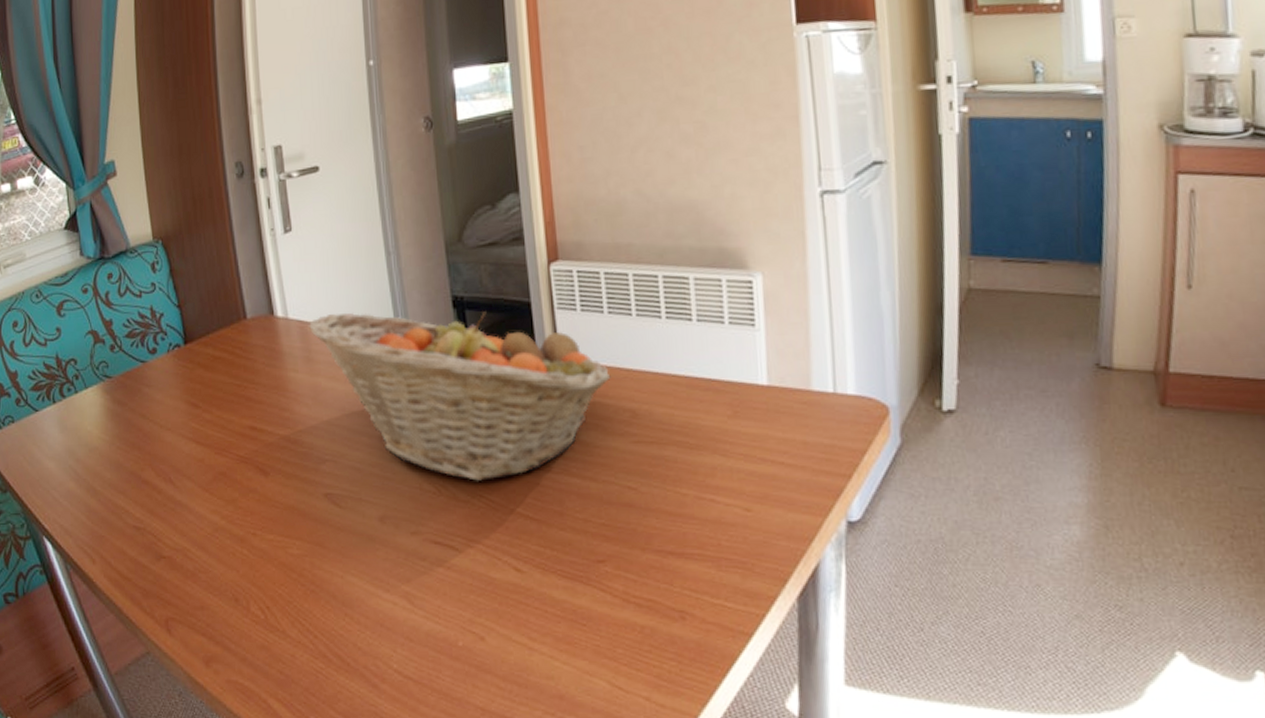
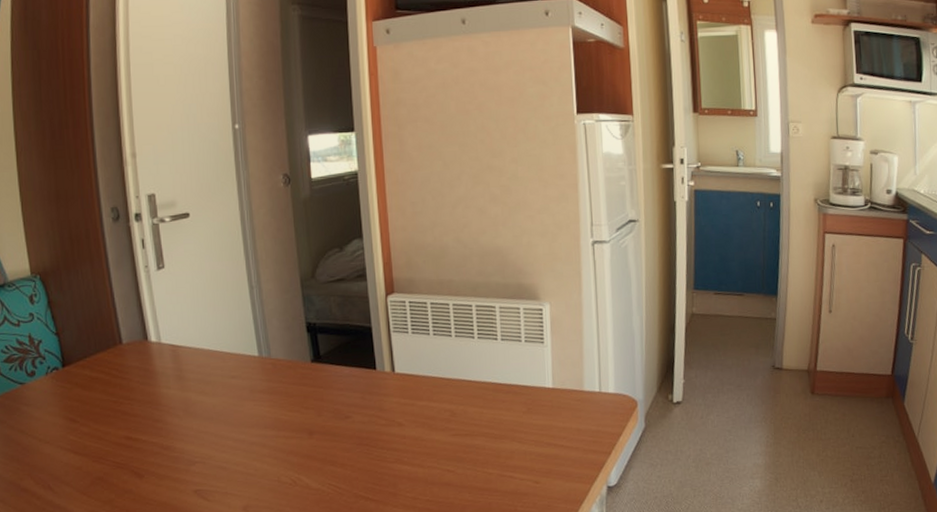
fruit basket: present [309,311,611,481] -> none [180,335,435,472]

